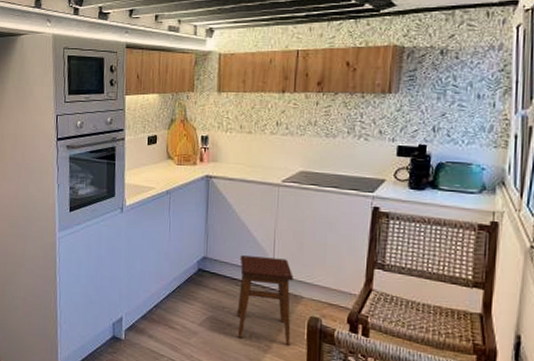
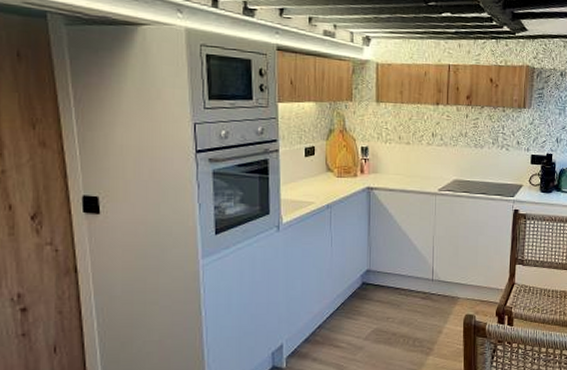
stool: present [237,255,294,345] -> none [401,264,451,346]

